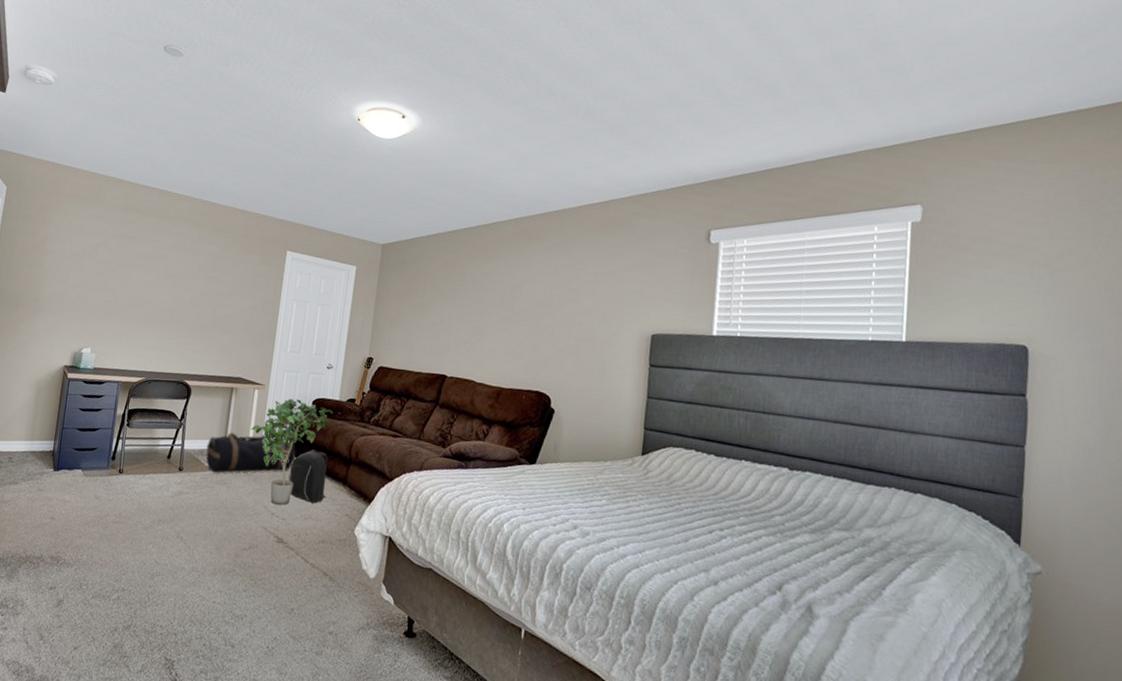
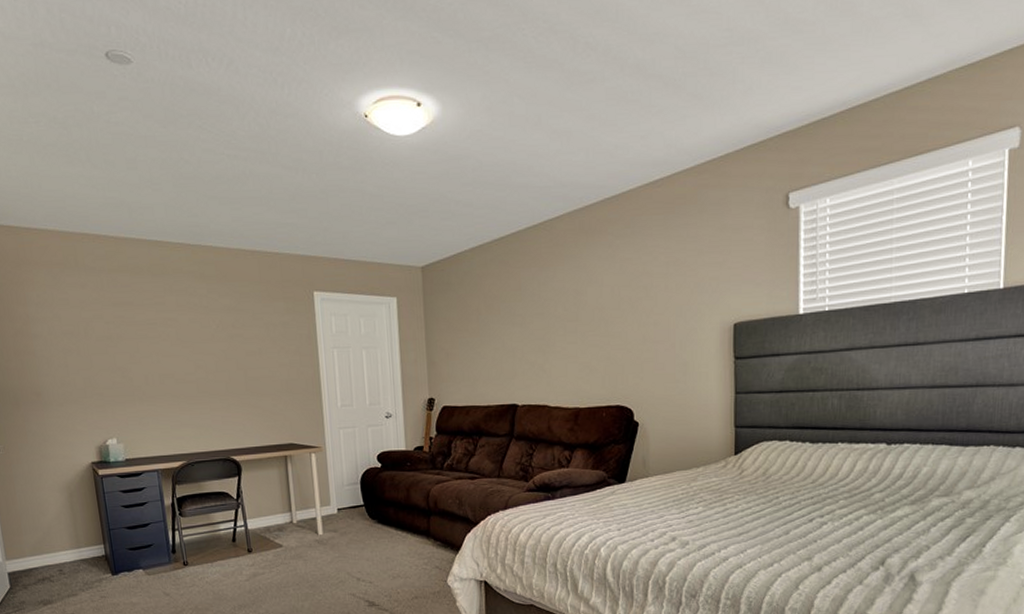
duffel bag: present [205,432,296,473] -> none [272,498,371,548]
potted plant: present [251,398,333,505] -> none [316,456,404,569]
backpack: present [288,449,328,504] -> none [367,507,412,562]

